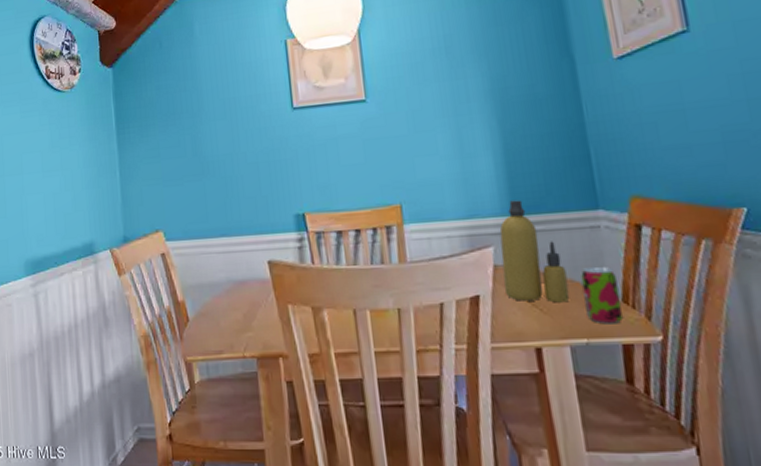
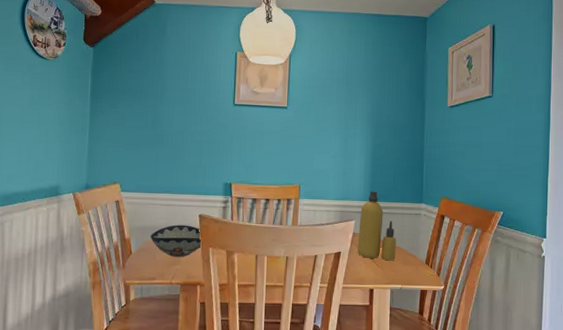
decorative bowl: none [209,276,278,321] -> present [151,224,203,257]
beverage can: present [581,266,623,324] -> none [404,239,424,277]

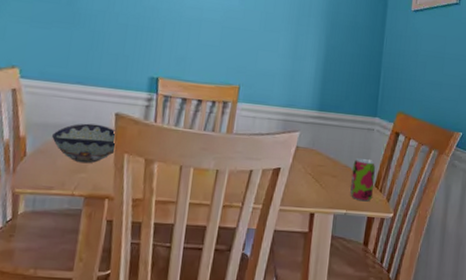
bottle: present [357,191,396,261] -> none [299,99,345,182]
beverage can: none [404,239,424,277] -> present [350,157,375,202]

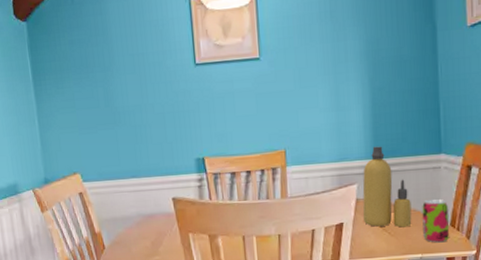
decorative bowl: present [52,123,116,164] -> none [122,211,181,248]
bottle: none [299,99,345,182] -> present [362,146,412,228]

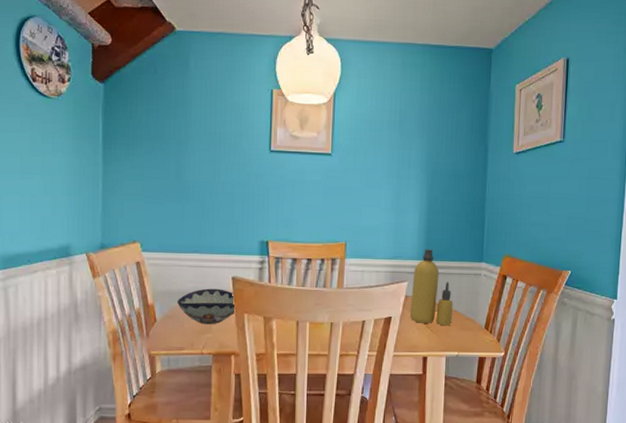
decorative bowl: none [122,211,181,248] -> present [177,288,237,325]
beverage can: present [422,199,449,243] -> none [461,302,484,343]

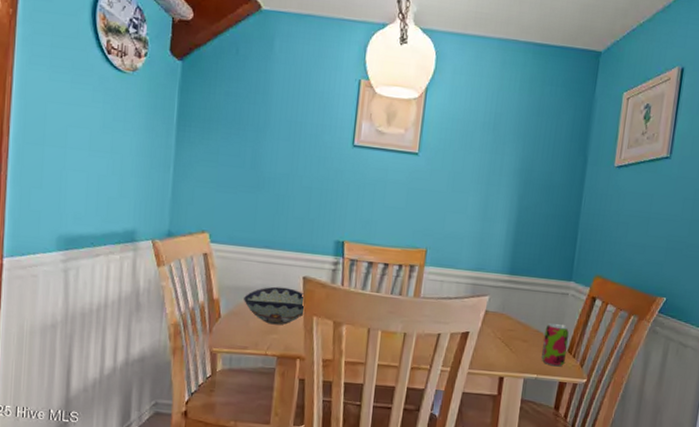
bottle: present [409,249,453,326] -> none [488,262,536,347]
beverage can: none [461,302,484,343] -> present [541,322,569,367]

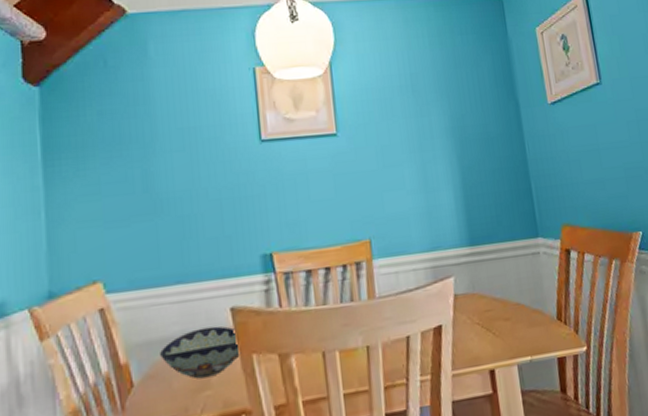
beverage can: present [541,322,569,367] -> none [525,289,557,341]

